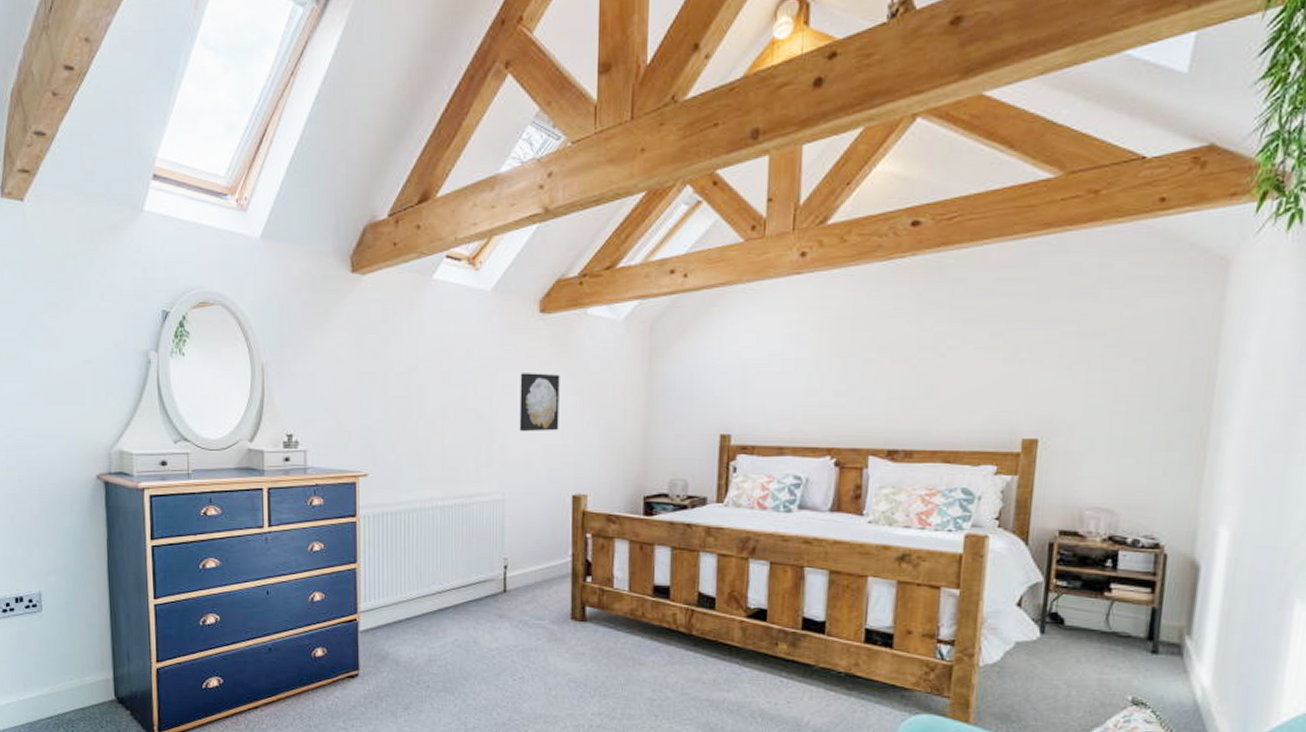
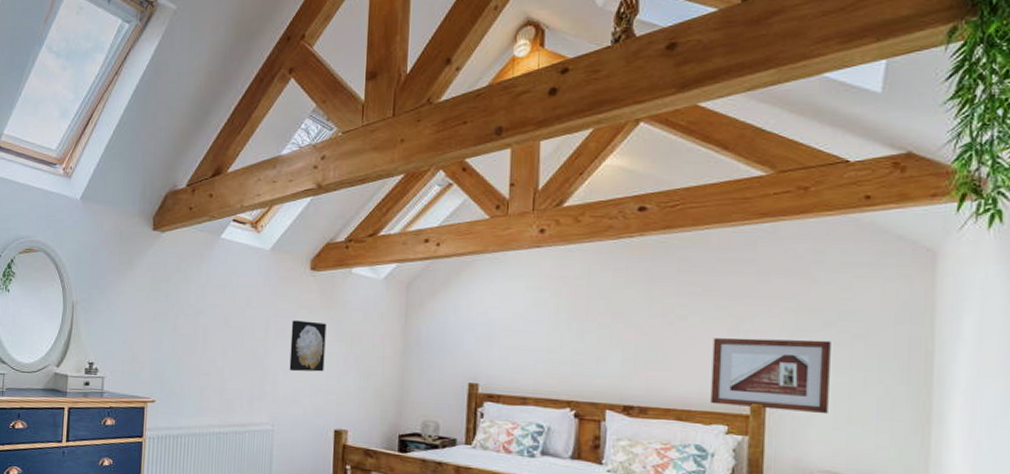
picture frame: none [980,366,1111,447] -> present [710,338,831,415]

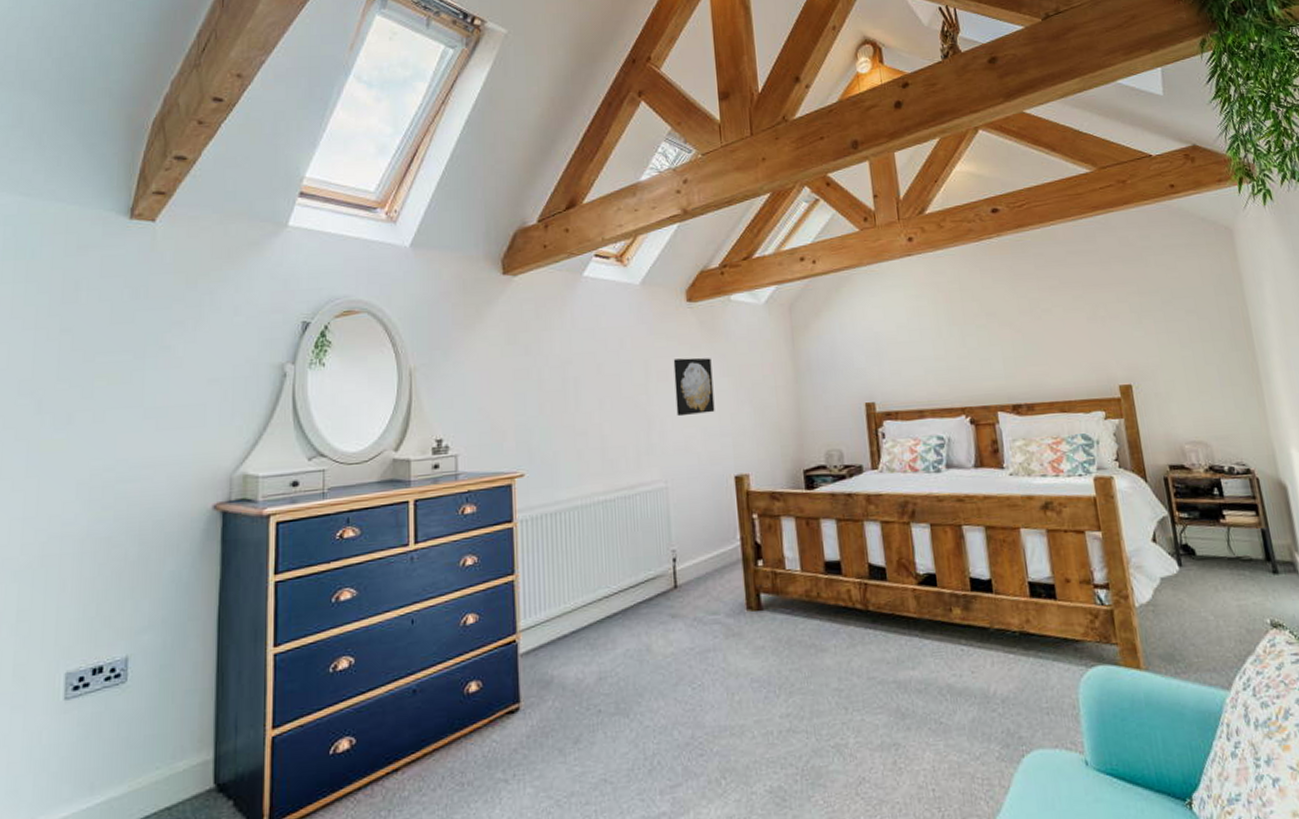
picture frame: present [710,338,831,415] -> none [1077,318,1182,392]

